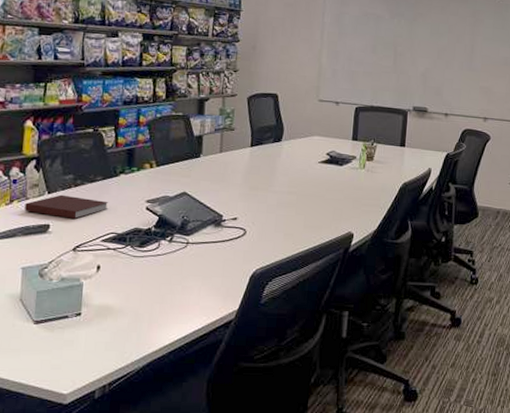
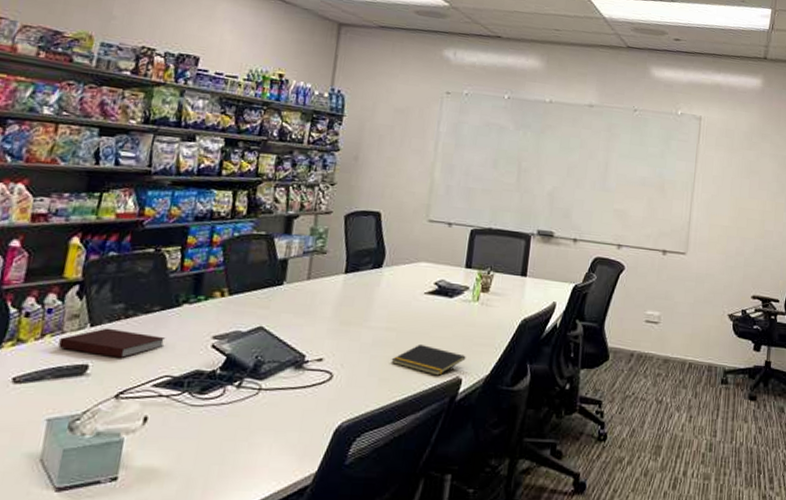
notepad: none [293,205,356,231] -> present [391,343,466,376]

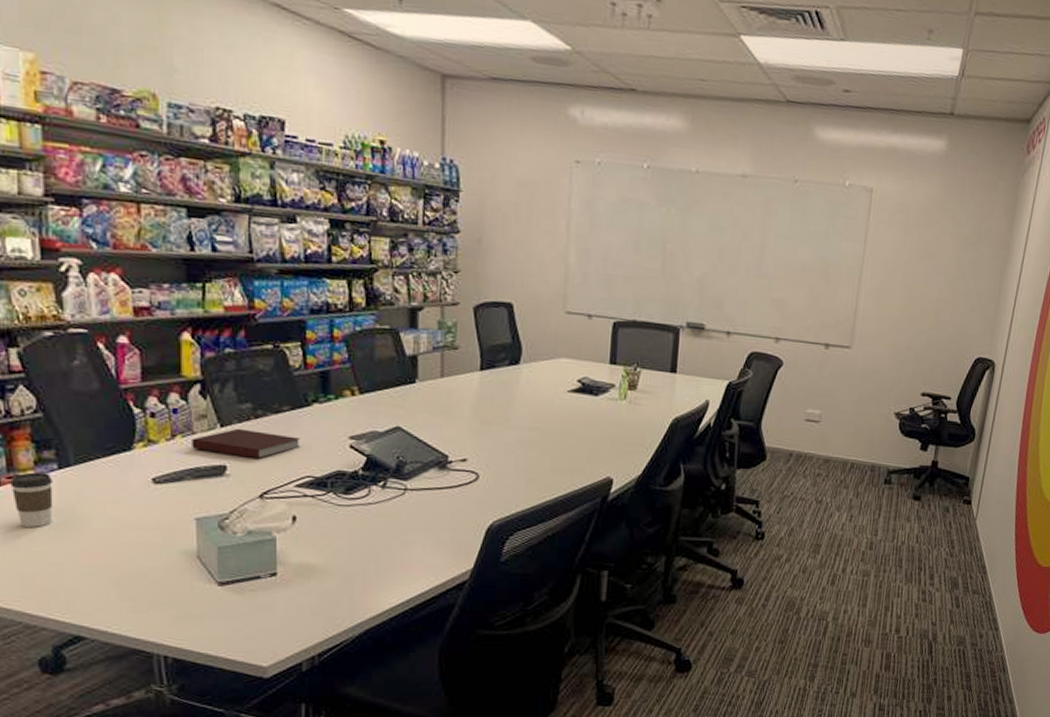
notepad: present [391,343,466,376] -> none [538,443,616,476]

